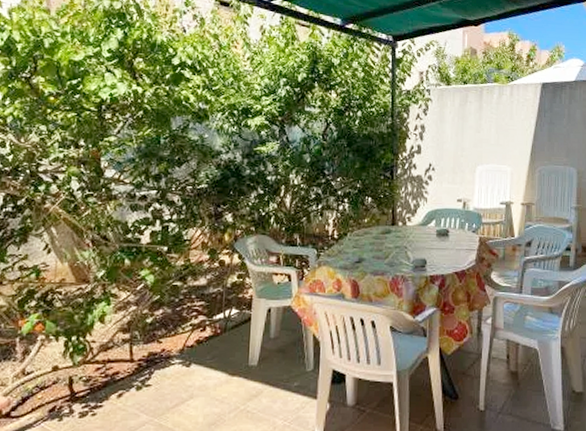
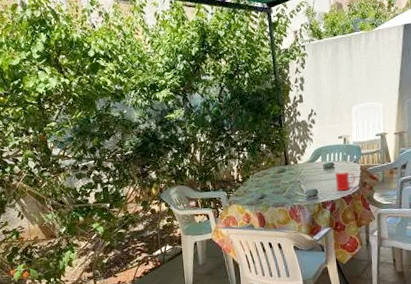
cup: none [448,239,472,265] -> present [334,170,355,192]

